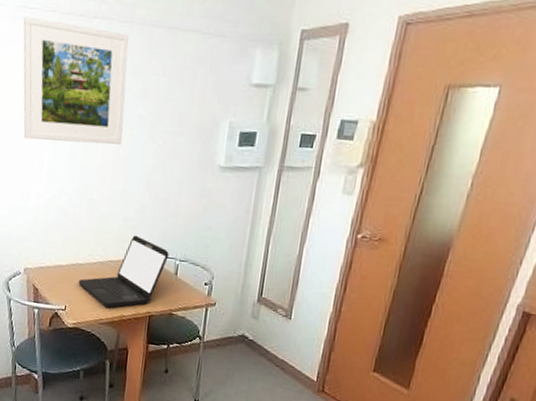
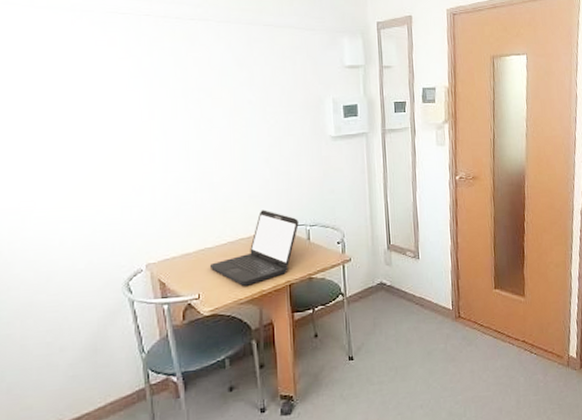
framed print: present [23,16,129,145] -> none [117,21,236,134]

